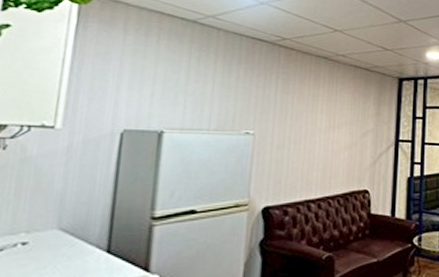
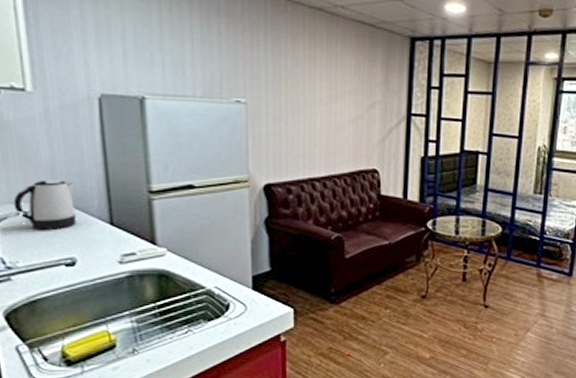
kettle: none [13,210,81,261] -> present [13,180,77,230]

